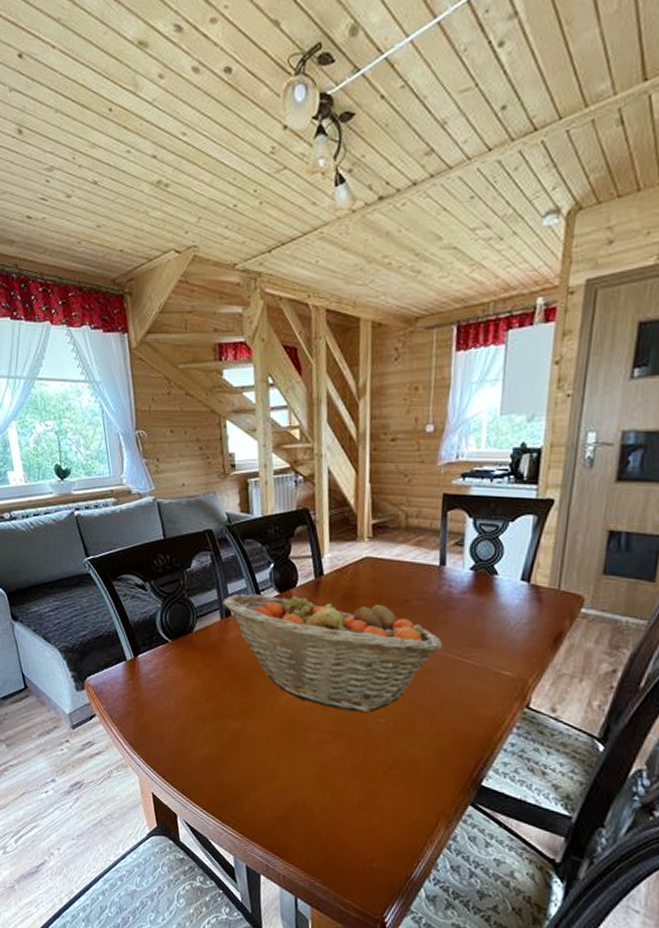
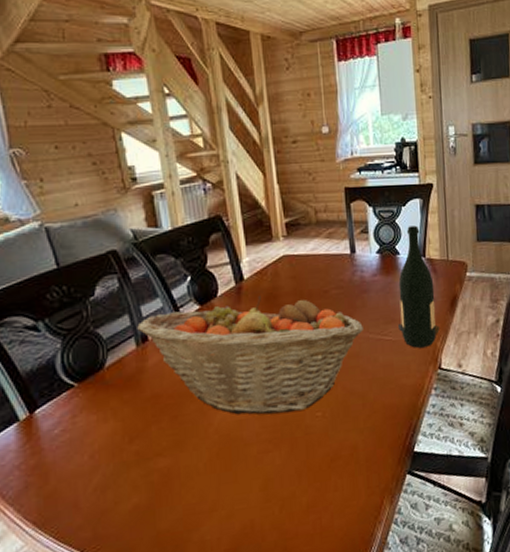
wine bottle: none [483,545,536,681] -> present [398,225,440,348]

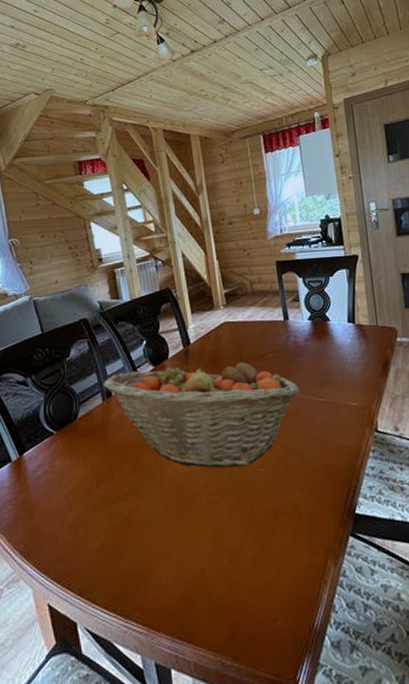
wine bottle: present [398,225,440,348] -> none [330,294,374,410]

